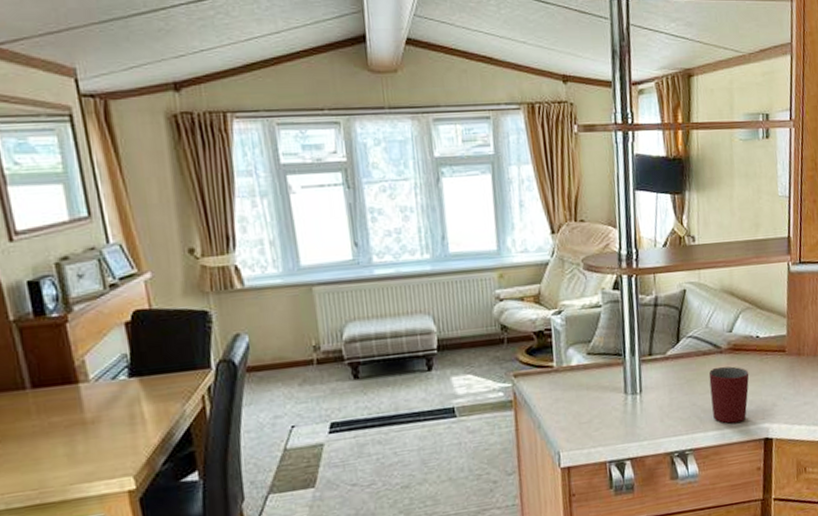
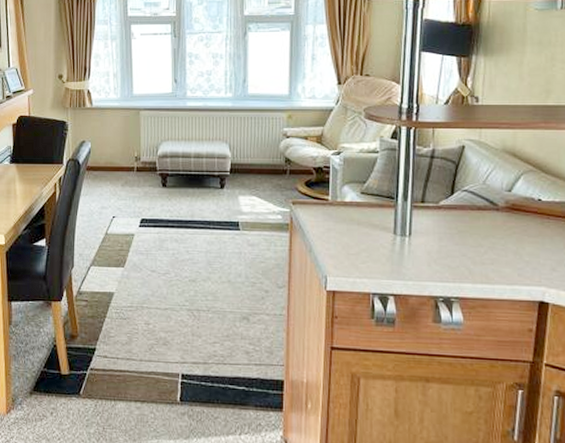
mug: present [708,366,750,424] -> none [482,223,527,280]

